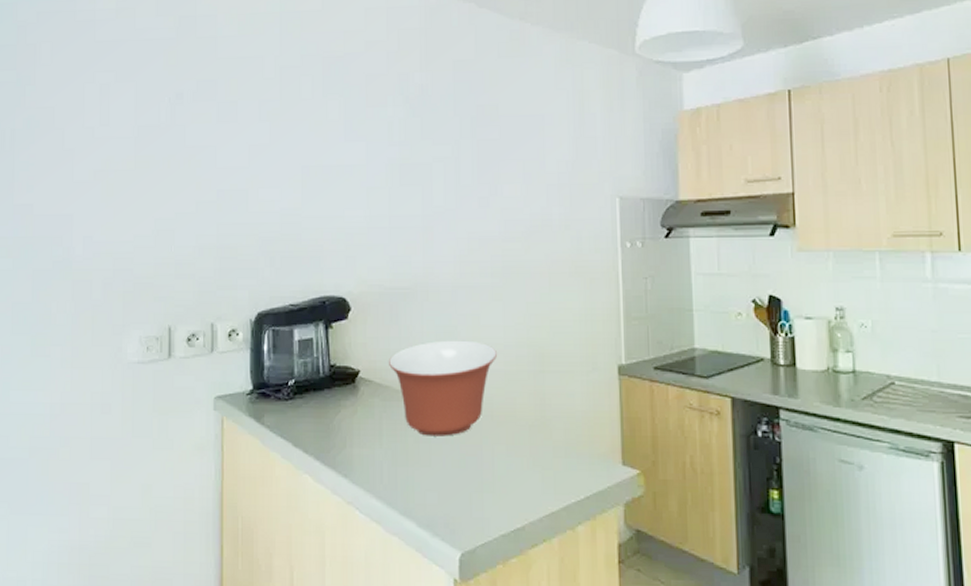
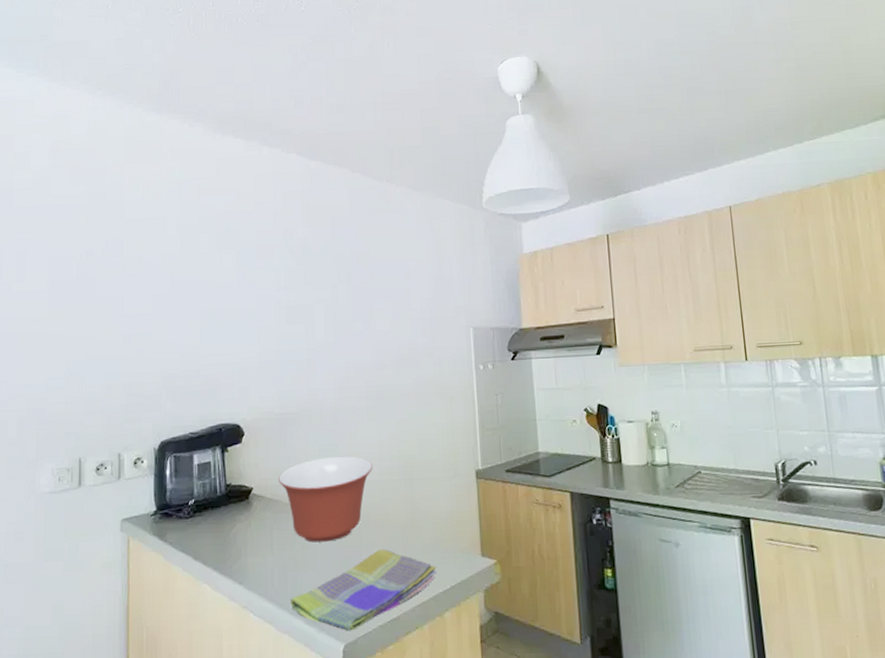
dish towel: none [401,448,570,538] -> present [290,548,437,631]

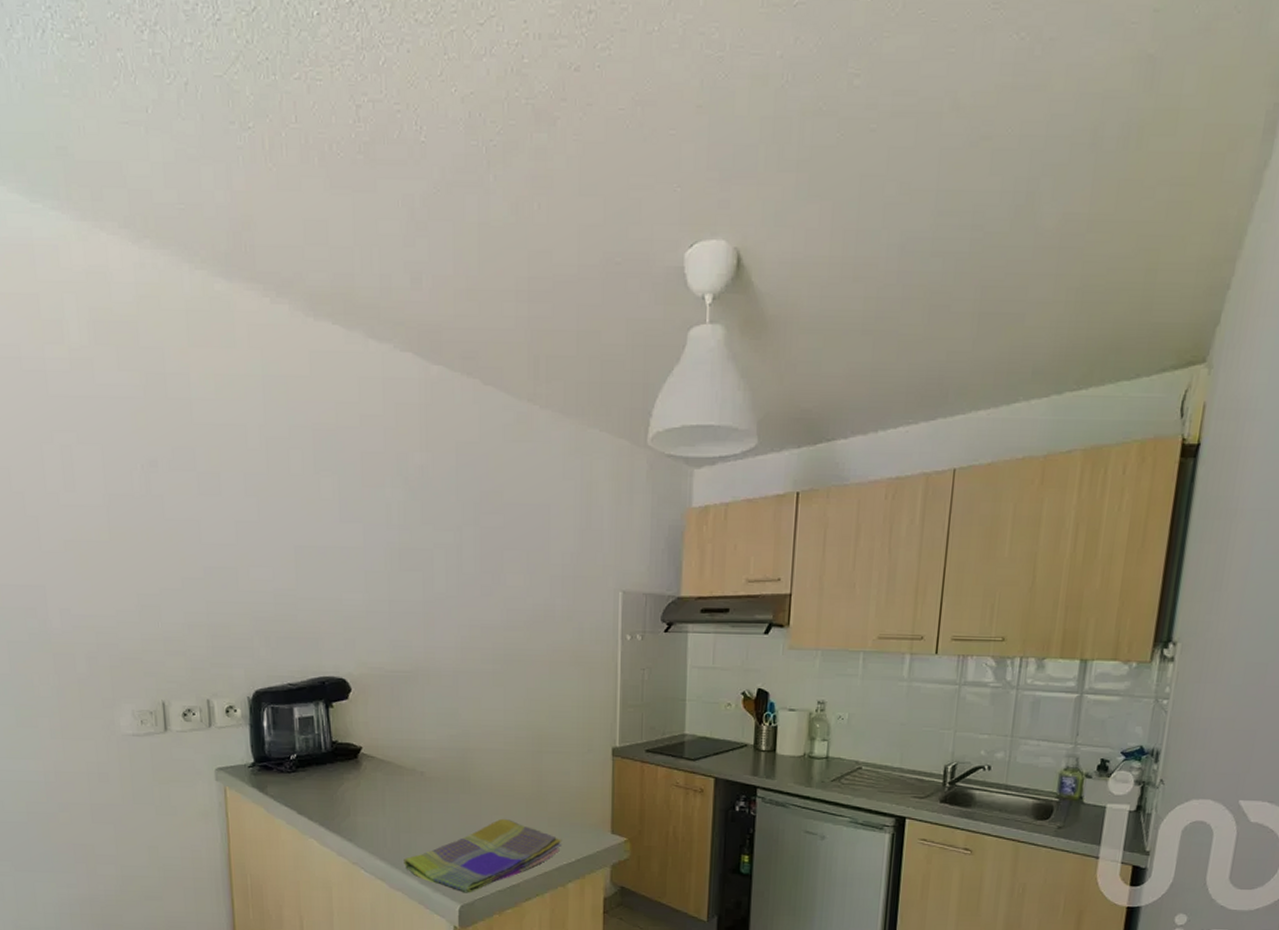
mixing bowl: present [279,456,372,542] -> none [391,721,497,807]

